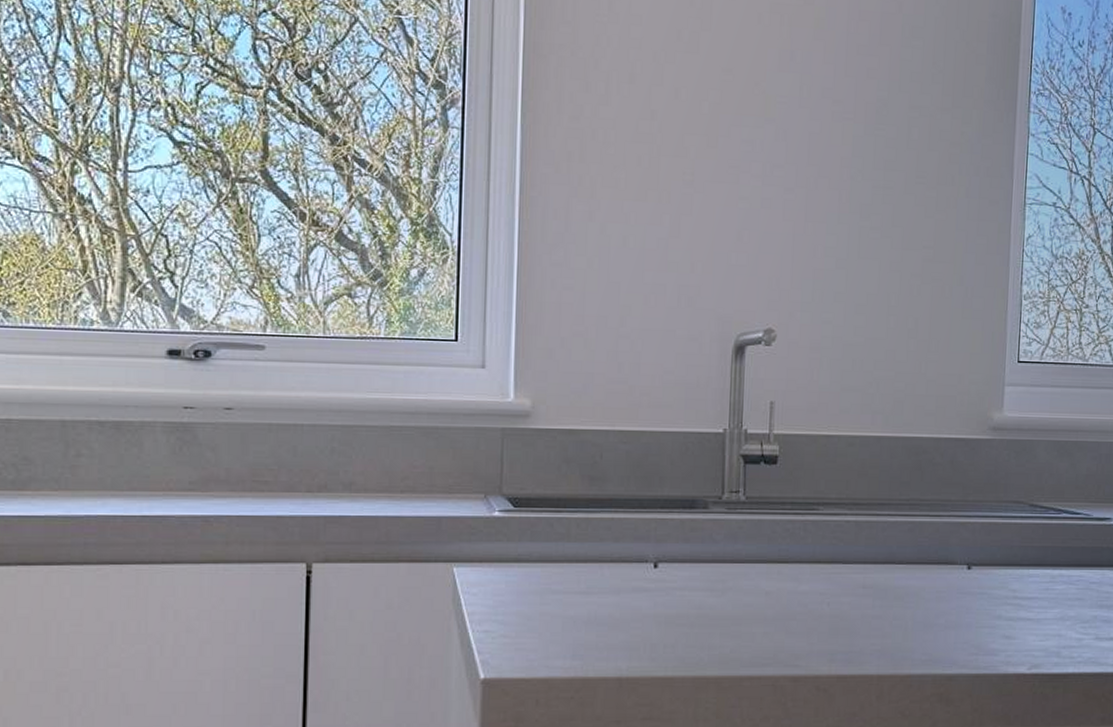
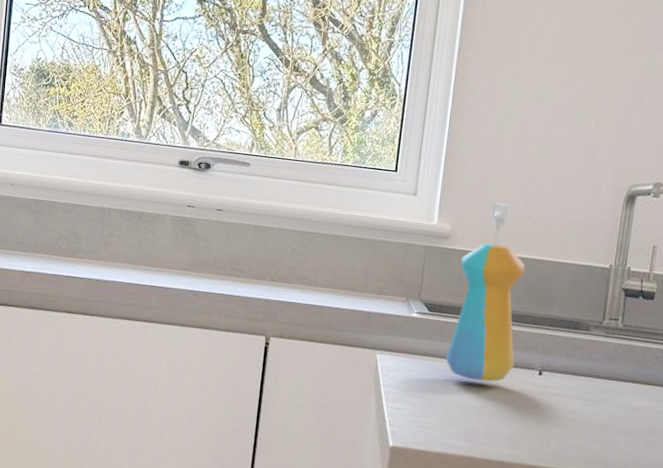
soap dispenser: none [539,368,625,583] -> present [445,202,525,382]

